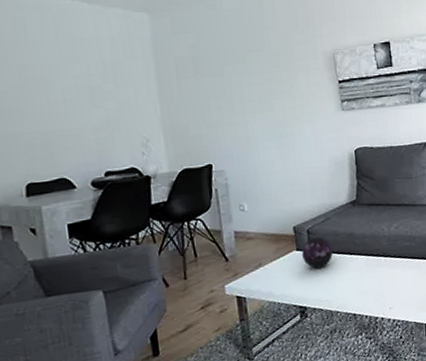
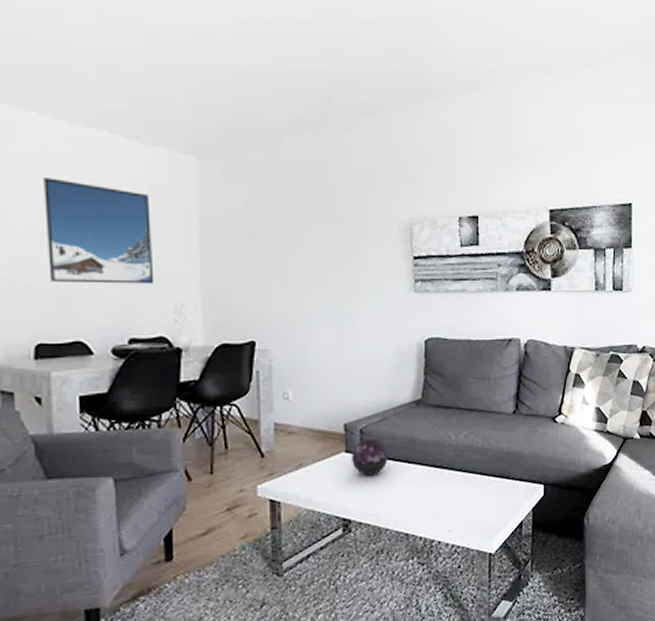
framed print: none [20,42,122,130] -> present [43,178,155,284]

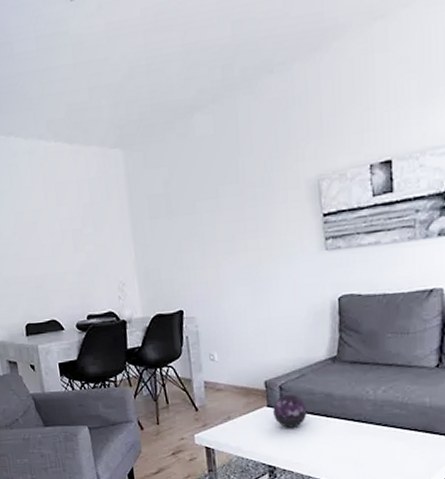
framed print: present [43,178,155,284] -> none [15,188,101,274]

